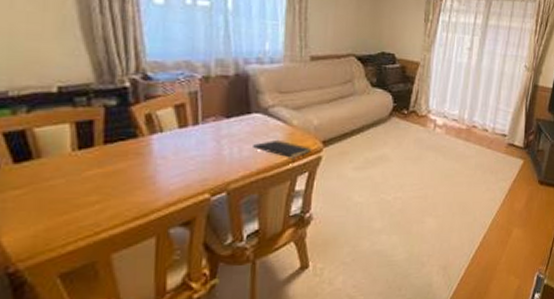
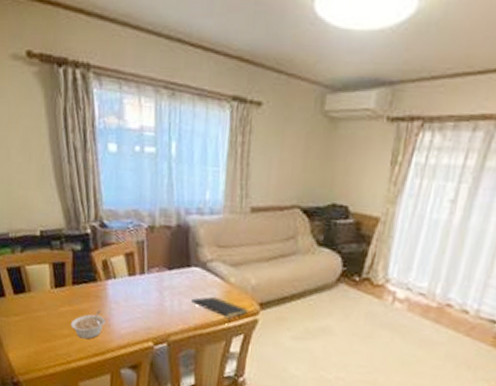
legume: none [100,168,149,203] -> present [70,310,105,339]

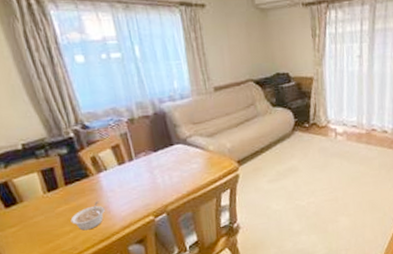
notepad: present [191,296,248,322] -> none [180,164,230,183]

